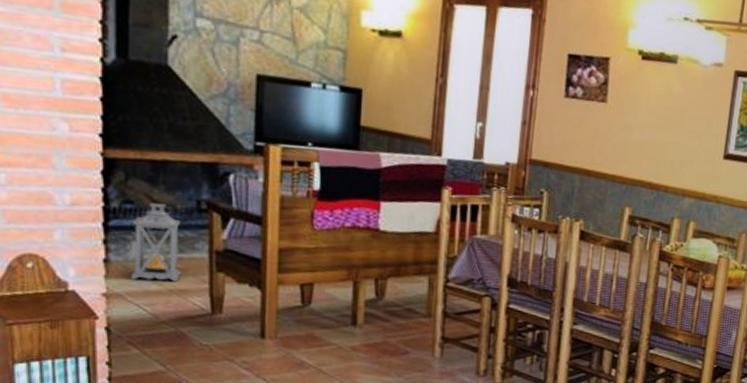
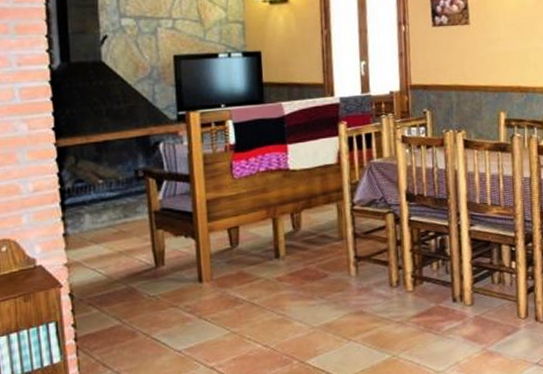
lantern: present [130,202,181,282] -> none [85,178,127,248]

